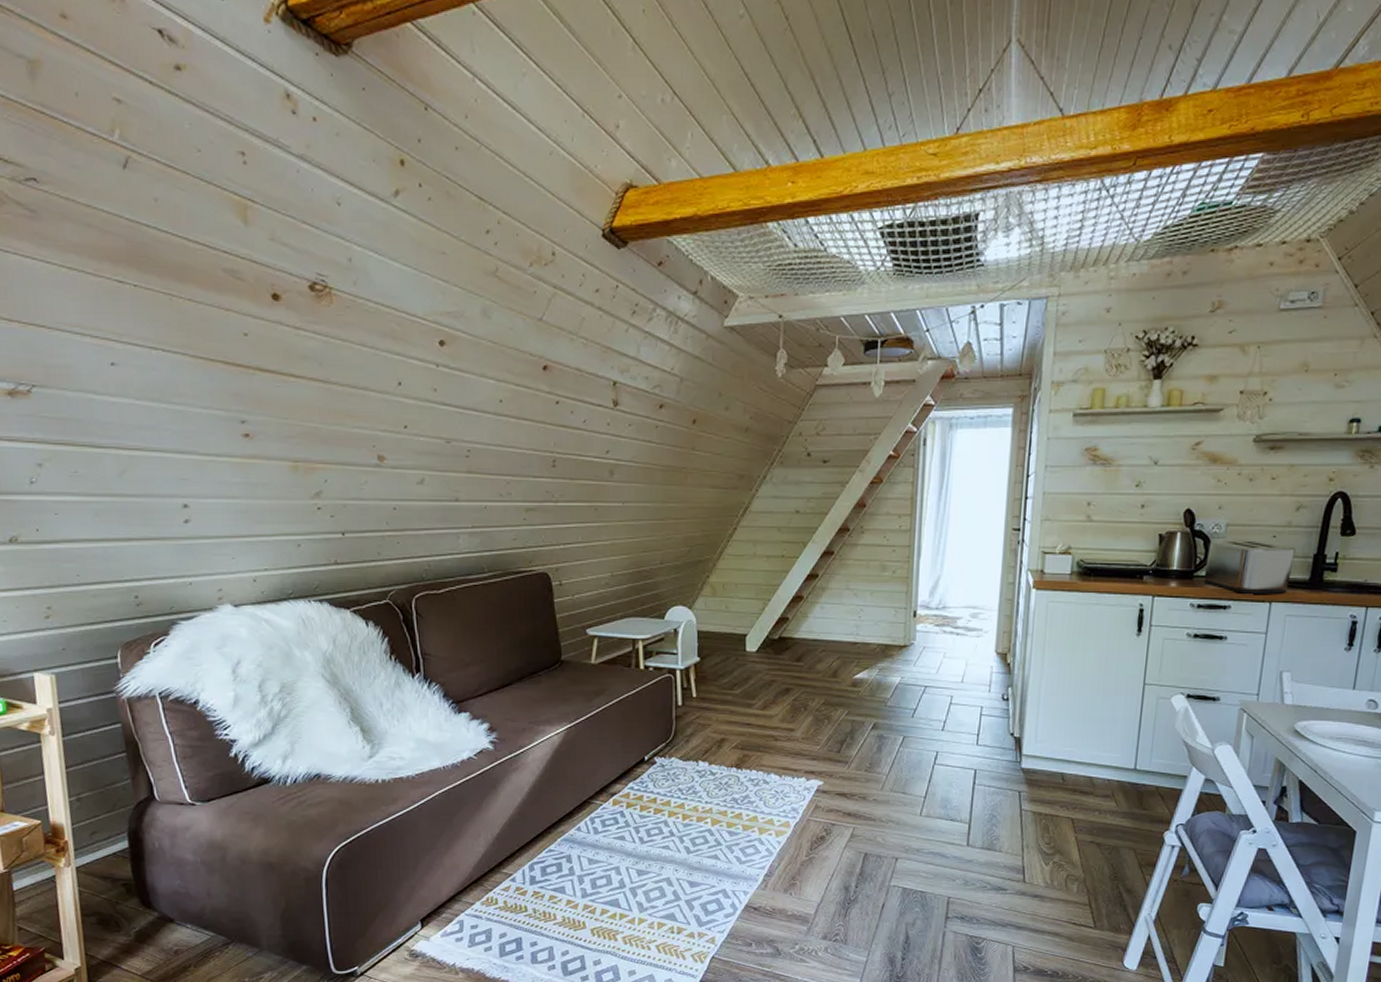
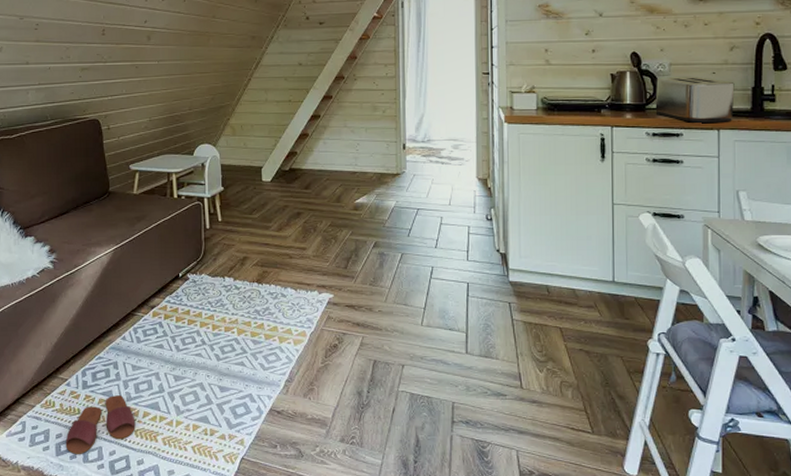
slippers: none [510,892,592,955] -> present [65,395,136,454]

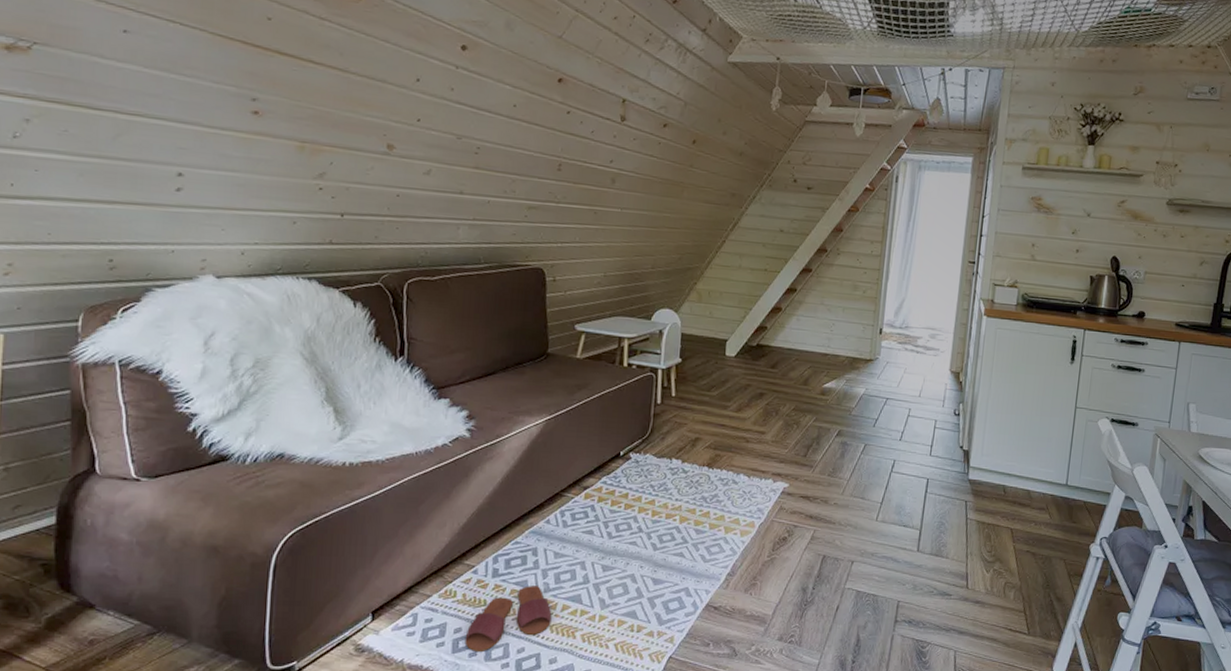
toaster: present [655,75,735,124] -> none [1126,284,1200,336]

